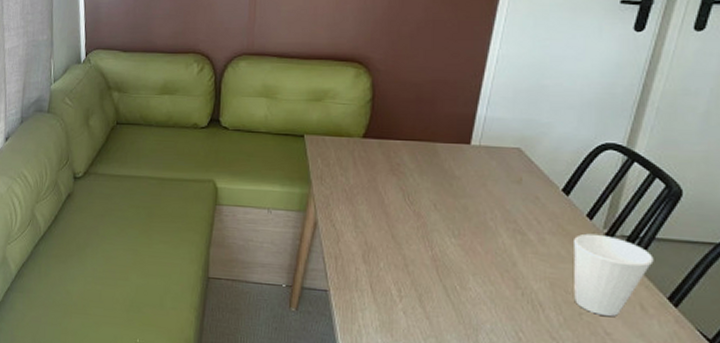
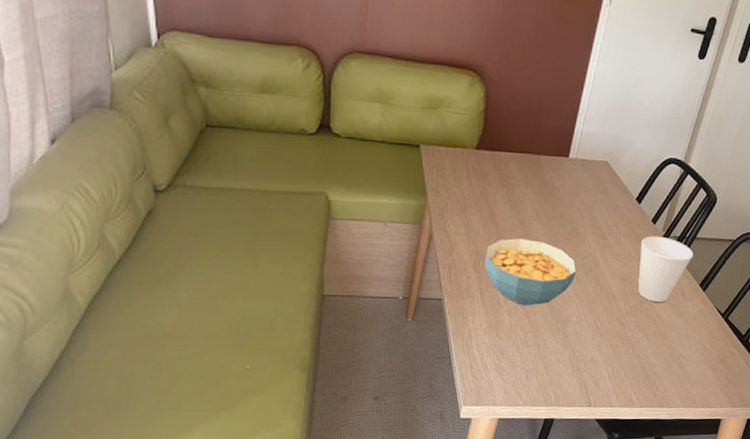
cereal bowl: none [375,230,488,306] -> present [485,238,577,305]

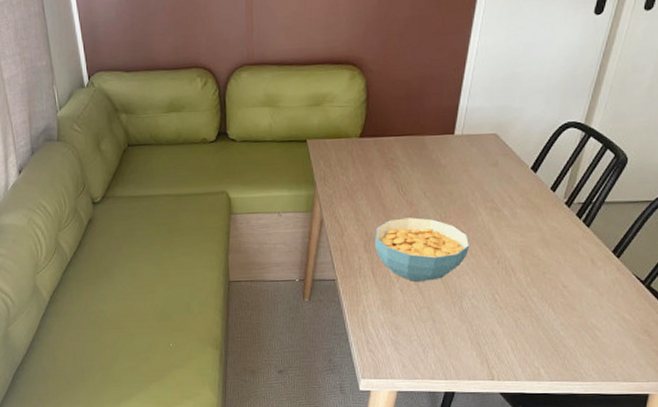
cup: present [638,236,694,303] -> none [539,203,603,273]

